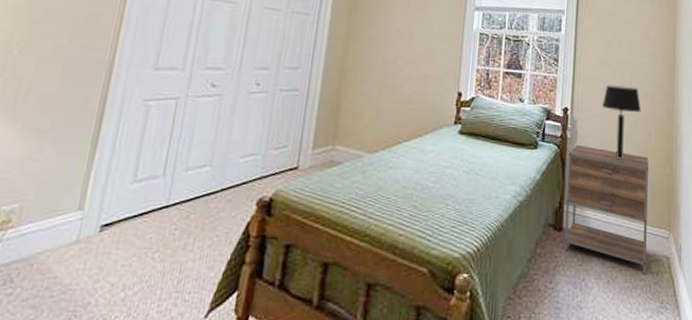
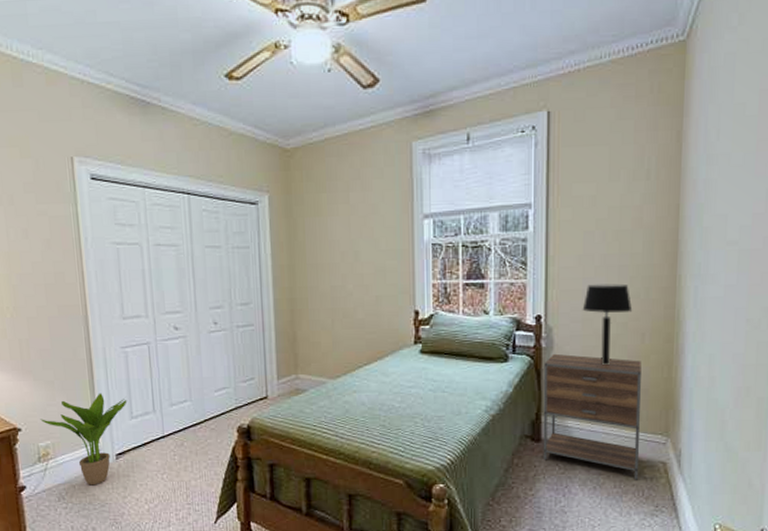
potted plant: none [14,149,135,265] -> present [40,393,127,486]

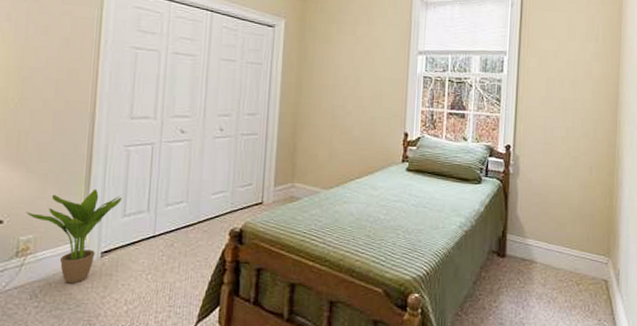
nightstand: present [543,353,641,480] -> none [506,179,589,296]
table lamp: present [582,283,633,366] -> none [543,122,583,193]

